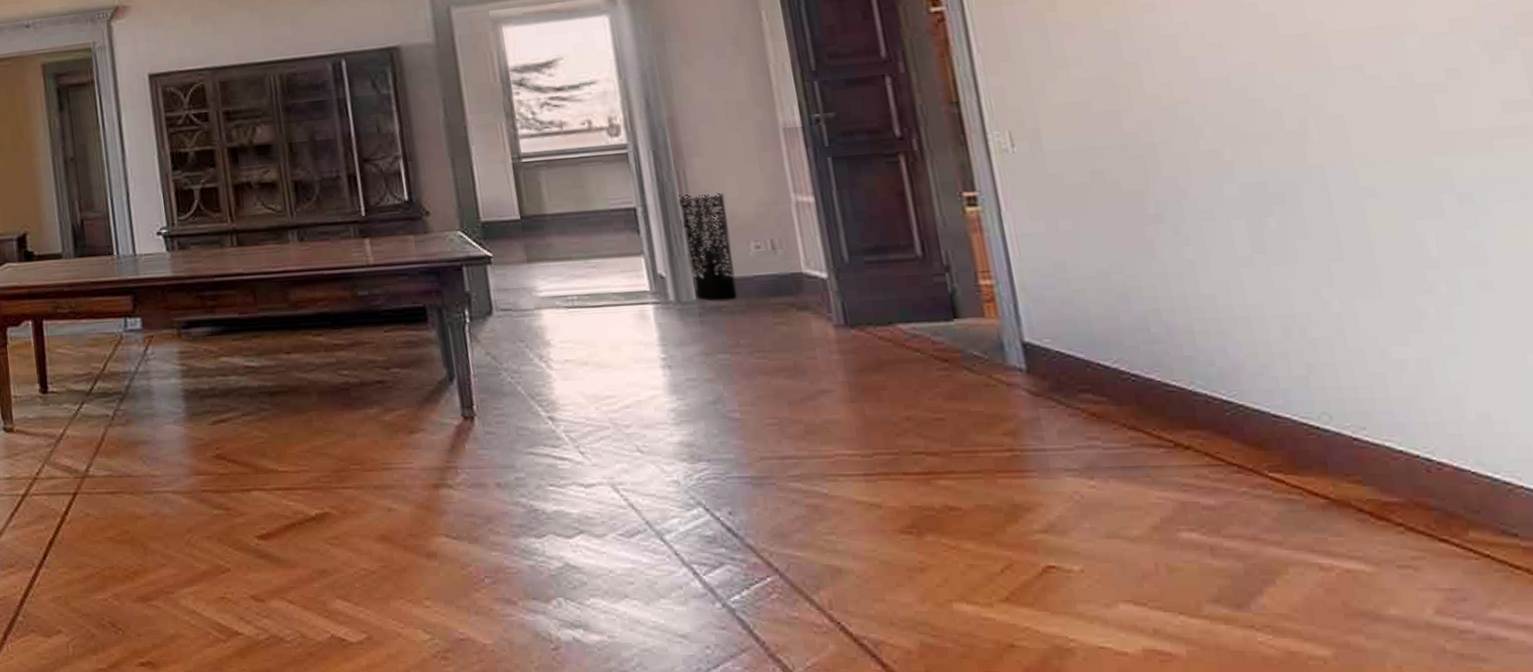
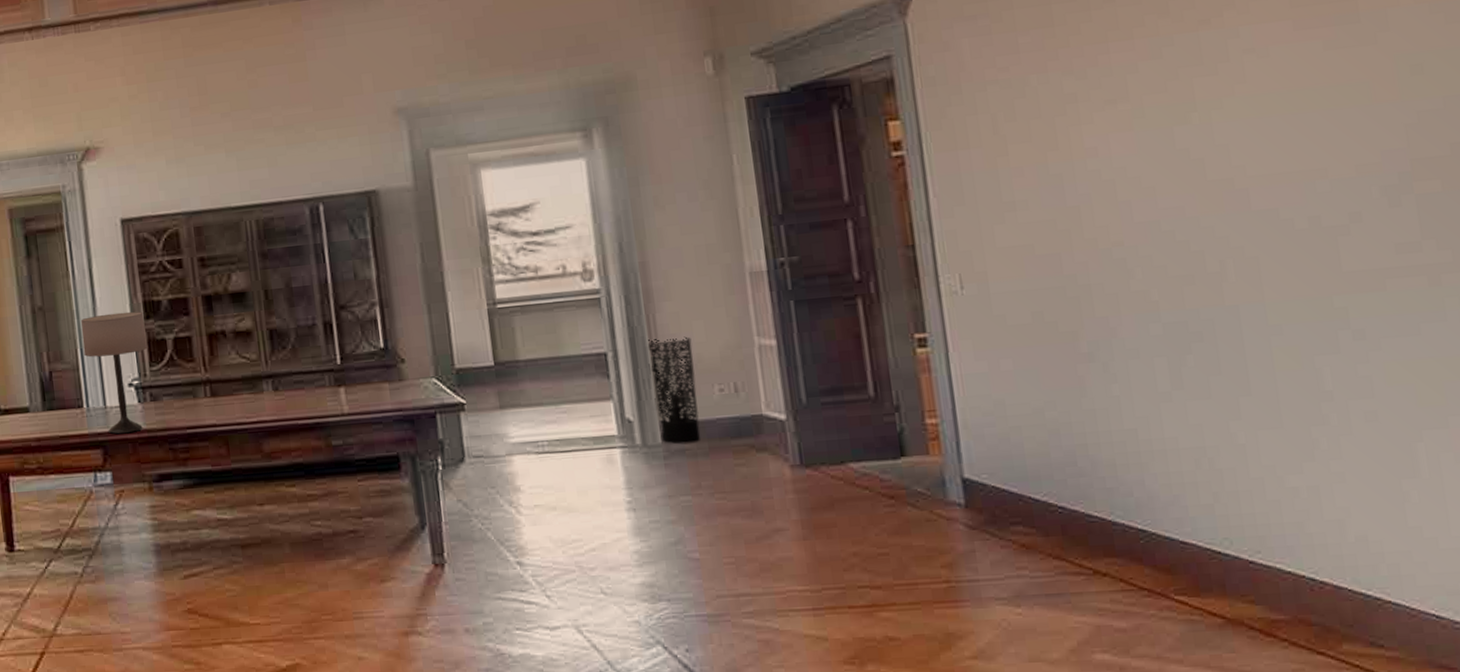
table lamp: none [111,162,176,282] -> present [81,311,149,435]

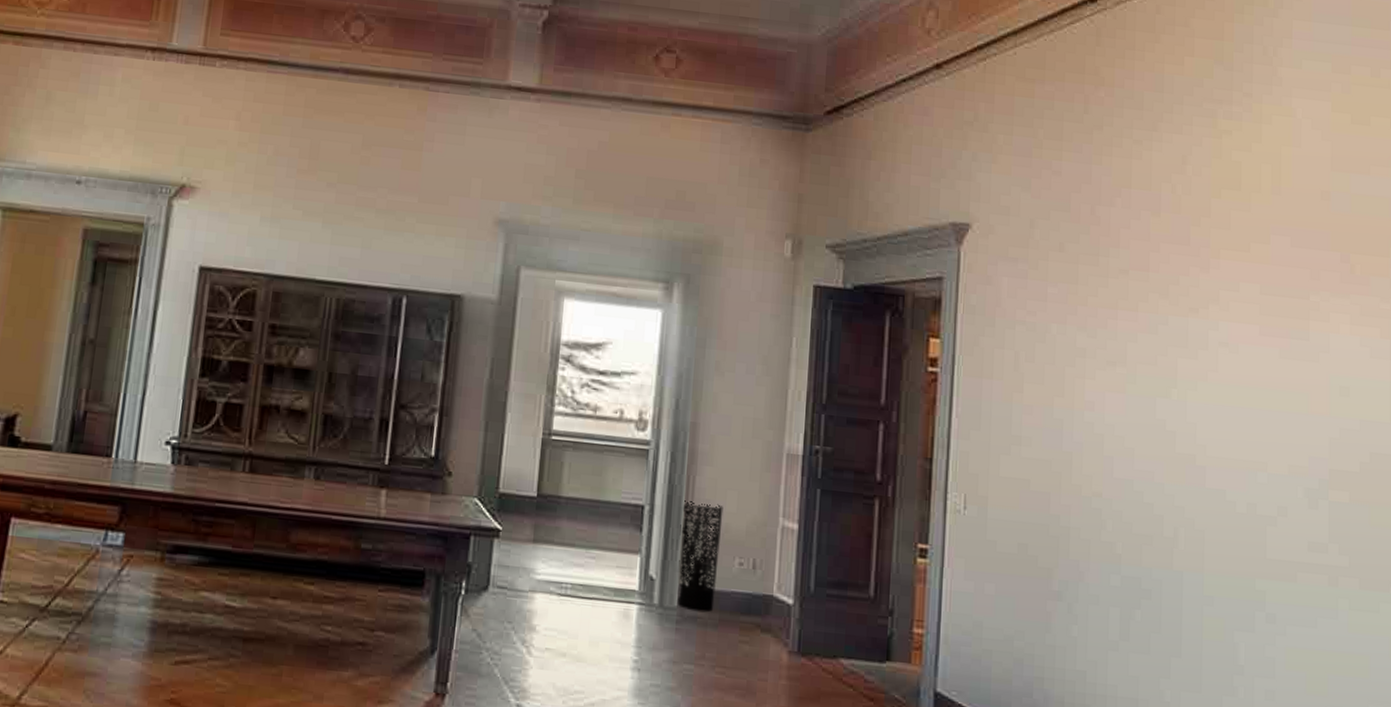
table lamp: present [81,311,149,435] -> none [126,361,200,495]

